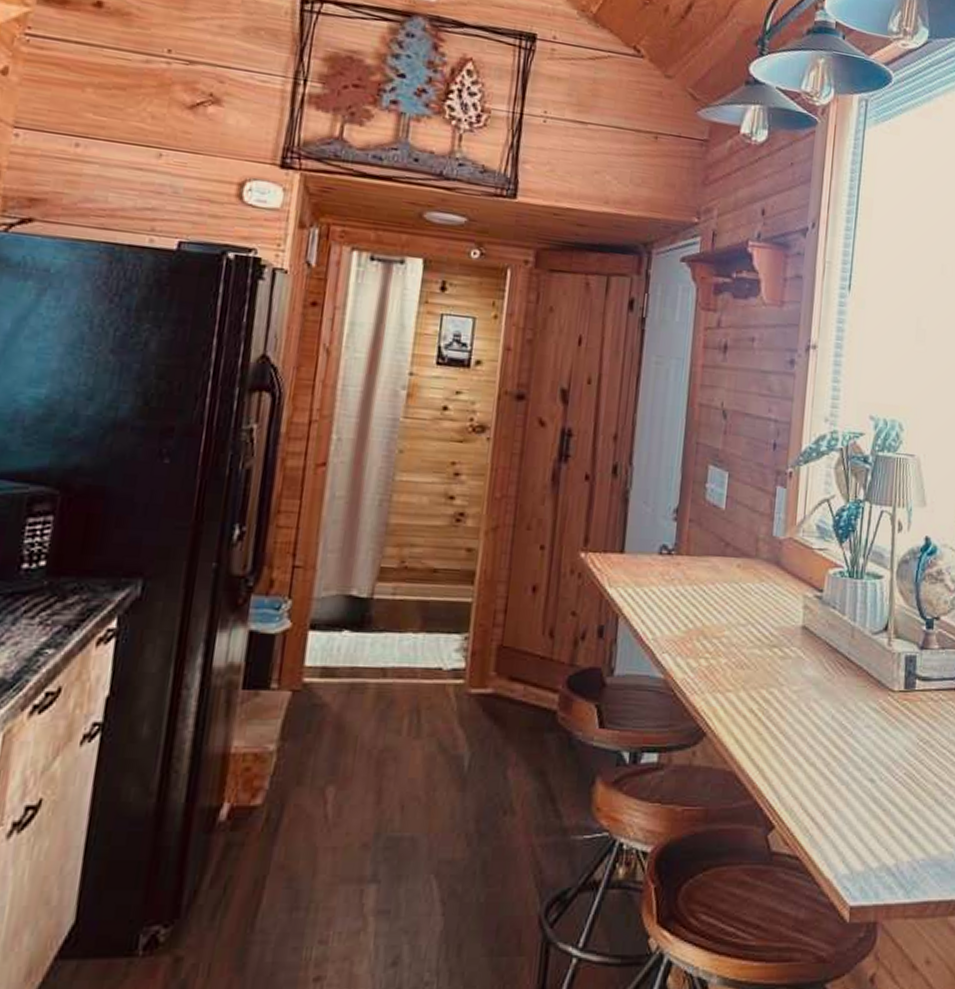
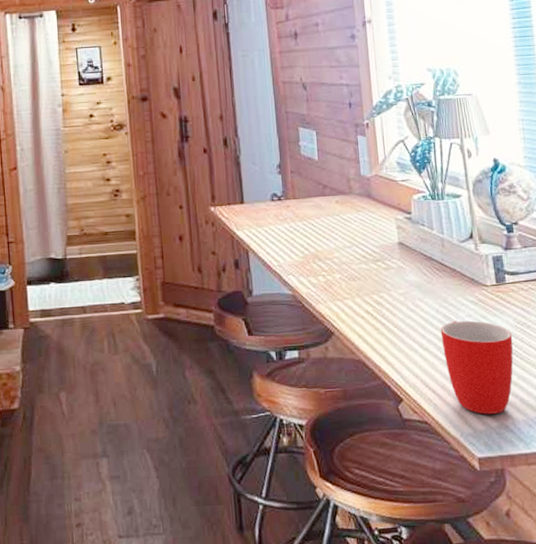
mug: none [831,731,913,852] -> present [440,320,514,414]

